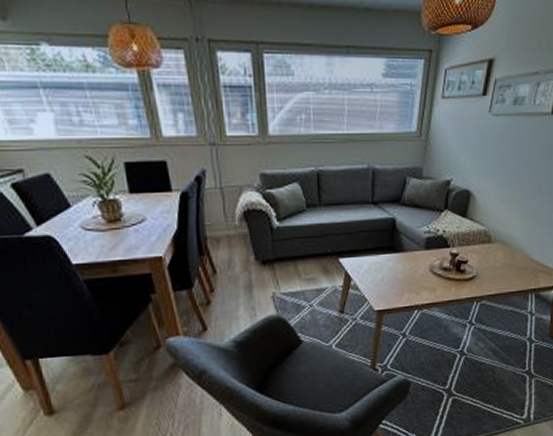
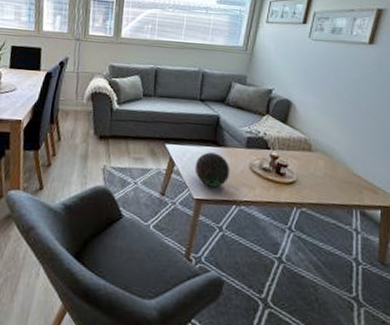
decorative orb: none [373,260,411,296] -> present [195,152,230,187]

